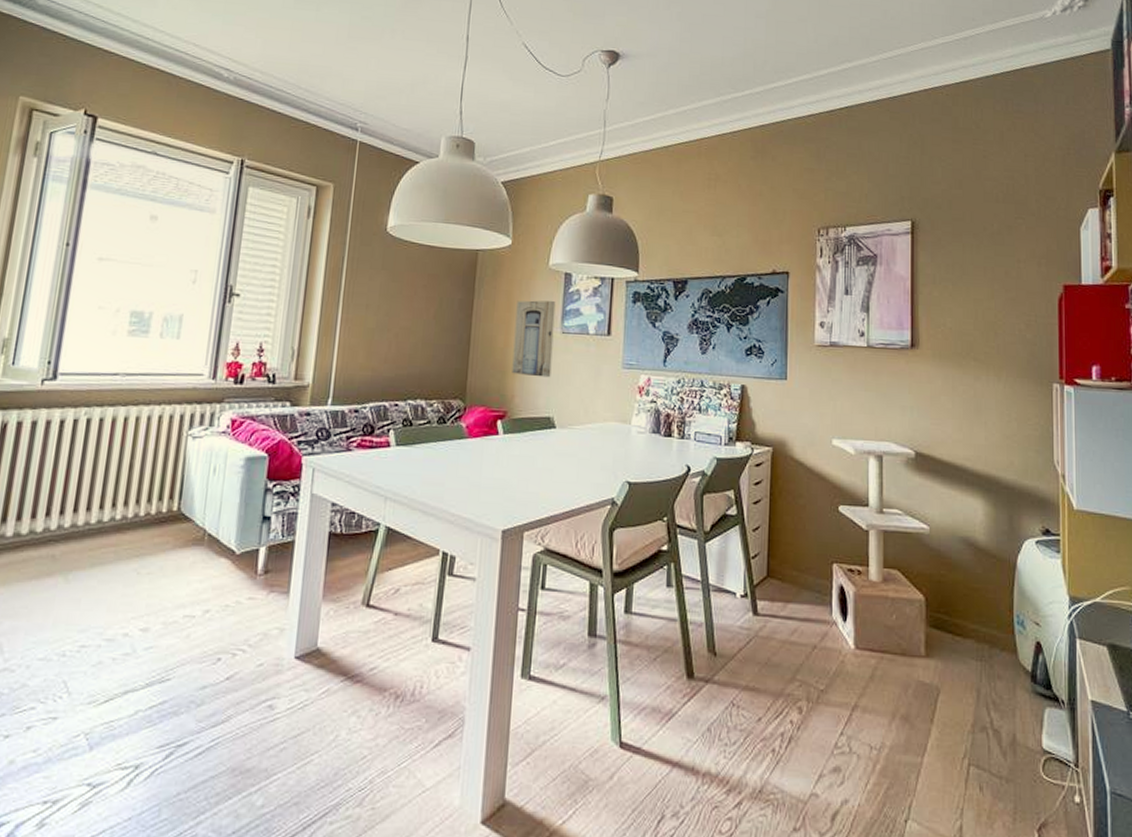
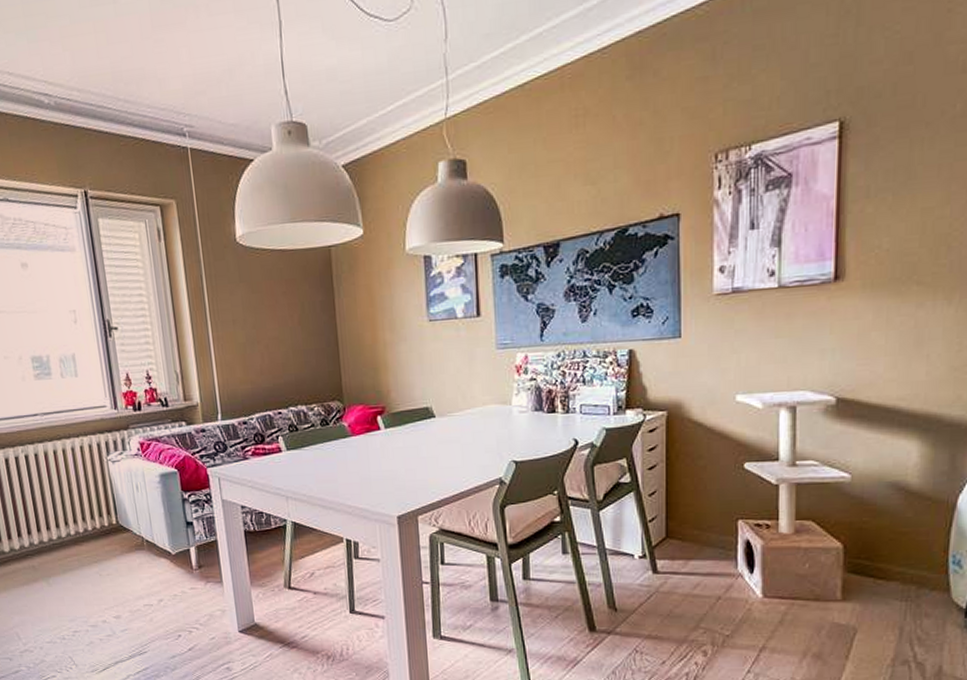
wall art: present [512,300,556,378] -> none [378,288,424,370]

